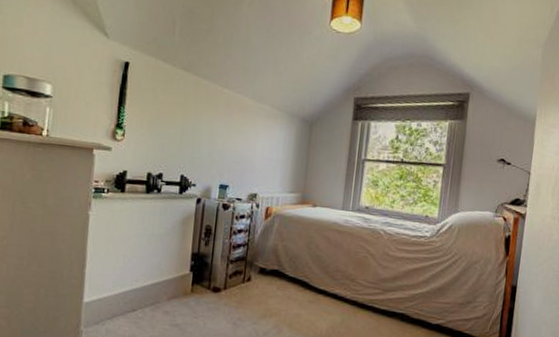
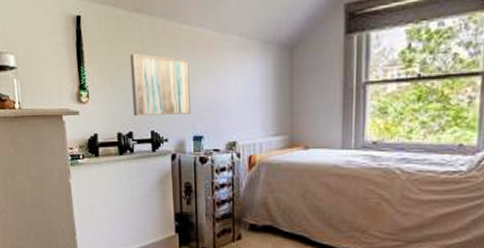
wall art: none [166,105,225,165] -> present [129,54,191,117]

